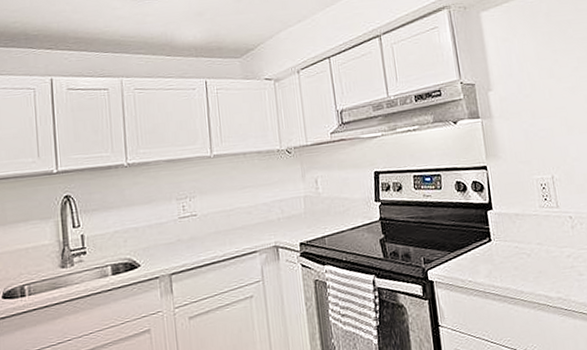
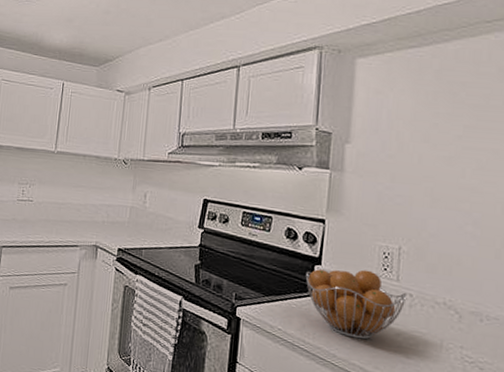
fruit basket: none [481,203,568,271] -> present [305,269,407,340]

